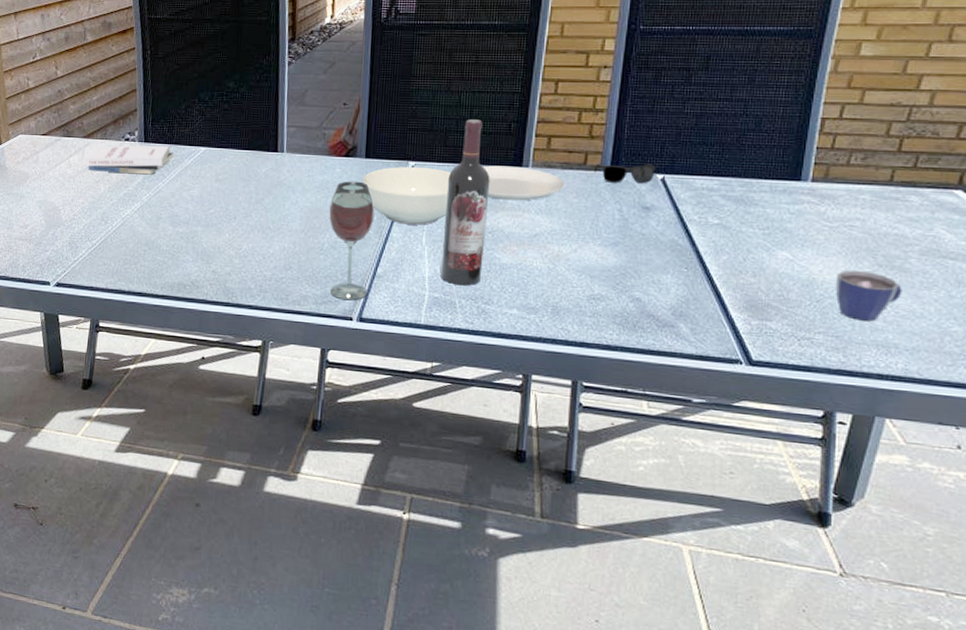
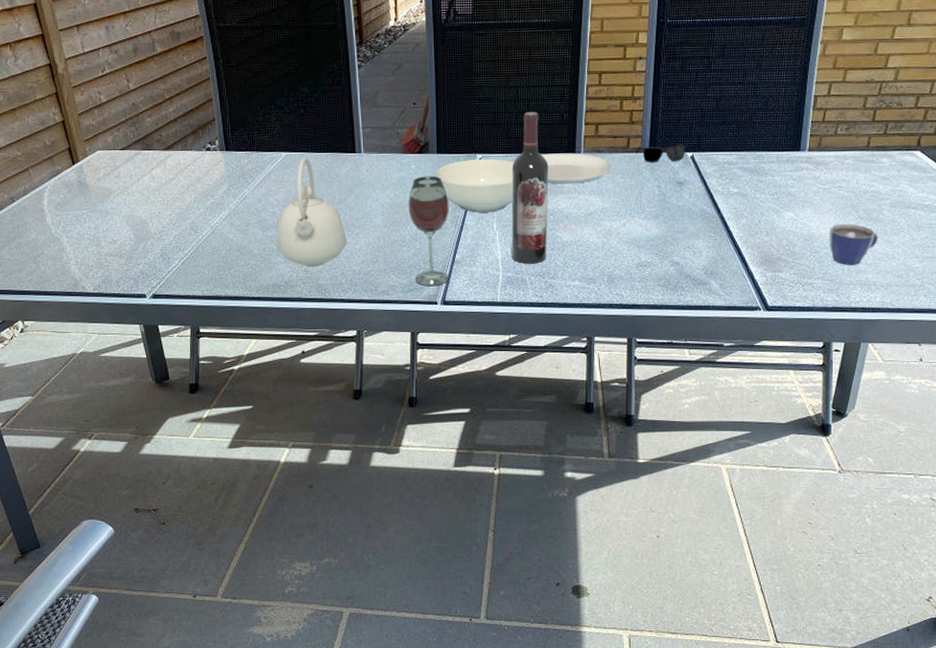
books: present [81,145,174,175] -> none [165,153,256,183]
teapot: none [186,153,261,269] -> present [277,157,348,267]

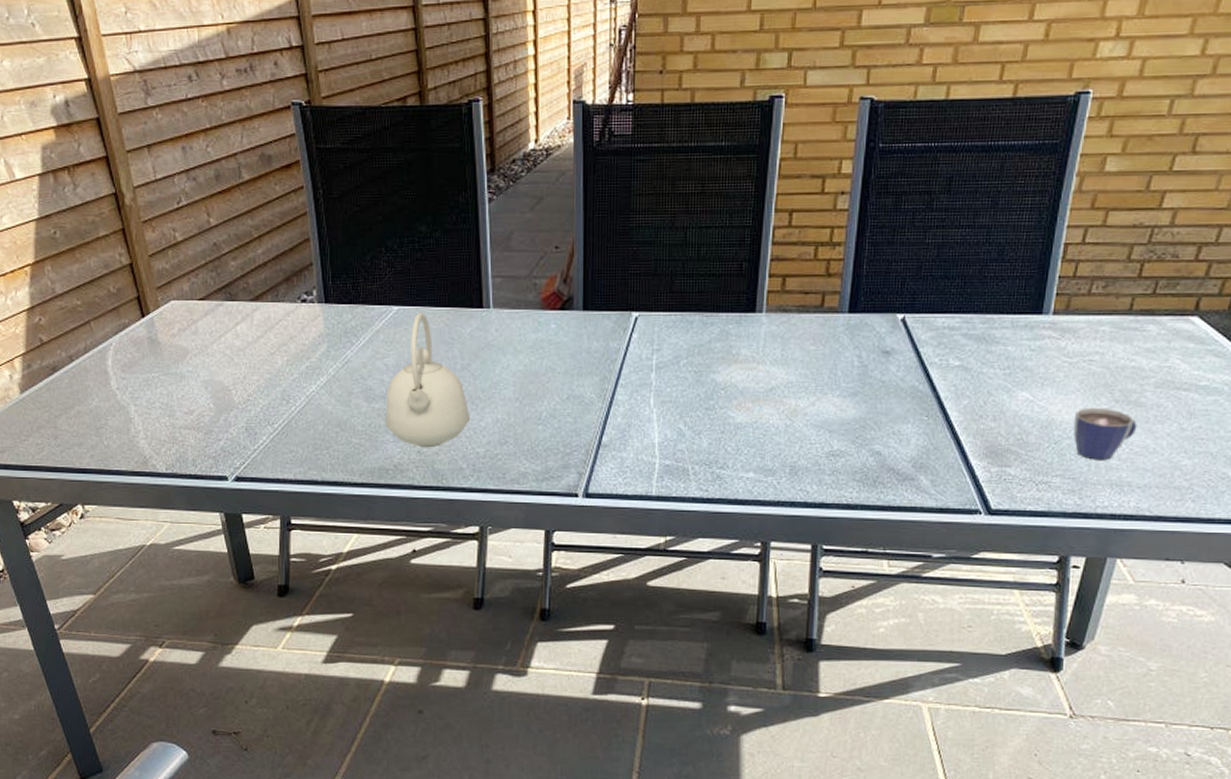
wineglass: present [408,176,449,286] -> none [546,338,596,474]
bowl: present [436,158,514,213] -> none [581,317,678,385]
wine bottle: present [511,112,549,263] -> none [672,260,721,449]
plate: present [541,153,612,184] -> none [713,312,801,351]
sunglasses: present [635,143,687,163] -> none [831,302,897,326]

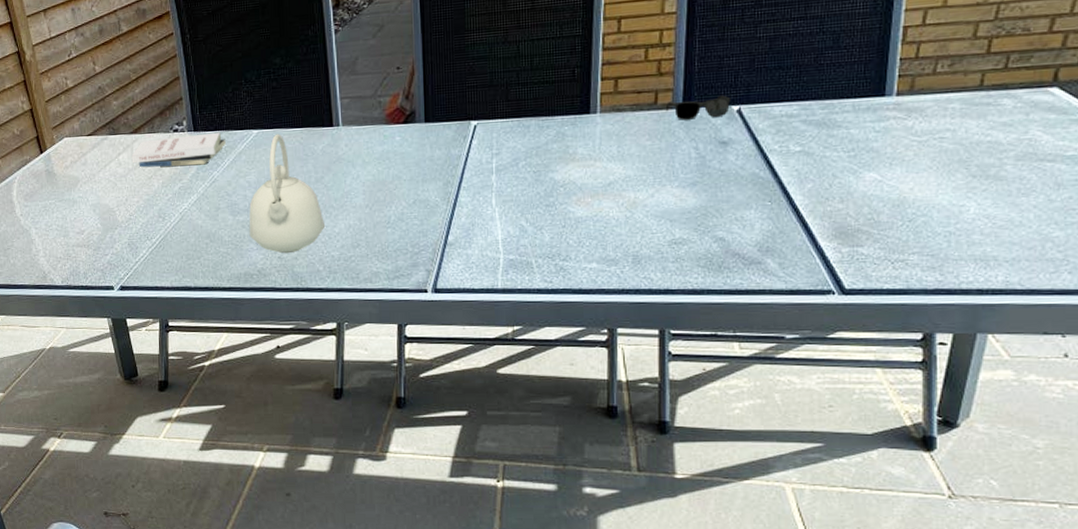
books: none [251,306,361,343] -> present [131,132,226,168]
sunglasses: none [831,302,897,326] -> present [665,95,731,120]
cup: present [1073,407,1137,460] -> none [927,183,999,236]

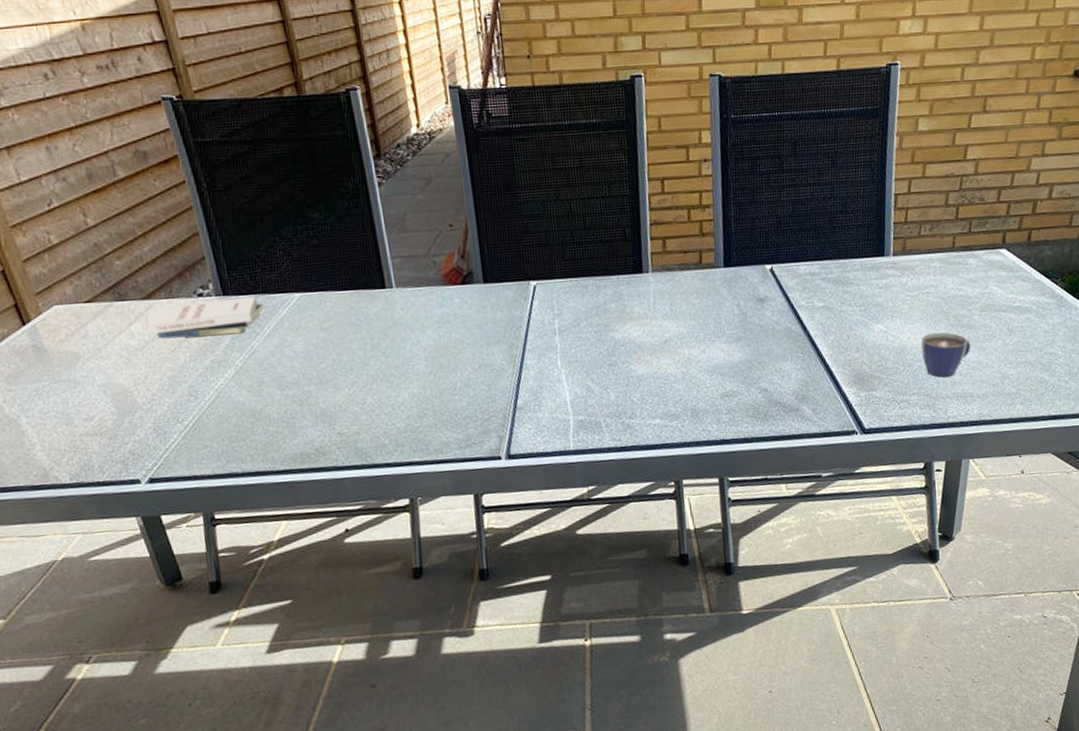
teapot: present [249,134,326,254] -> none [298,297,388,429]
sunglasses: present [665,95,731,120] -> none [709,255,764,279]
cup: none [927,183,999,236] -> present [921,332,971,377]

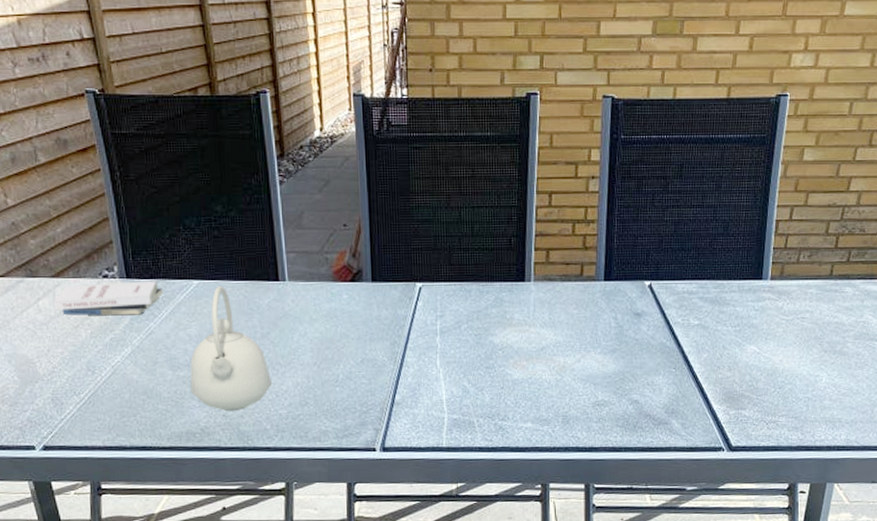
teapot: none [298,297,388,429] -> present [190,285,273,412]
cup: present [921,332,971,377] -> none [792,357,843,401]

